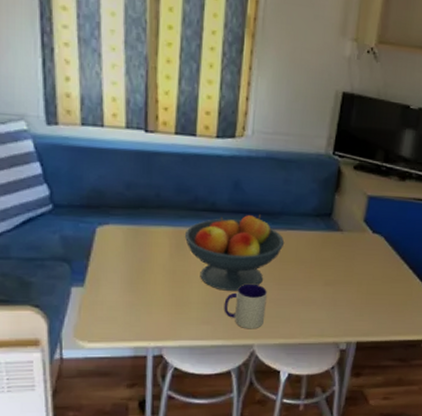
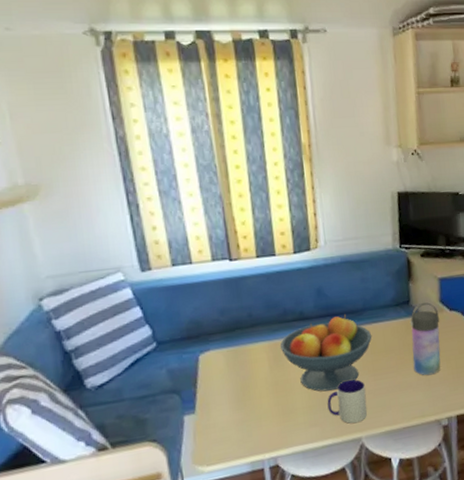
water bottle: none [322,218,360,296] -> present [409,302,441,376]

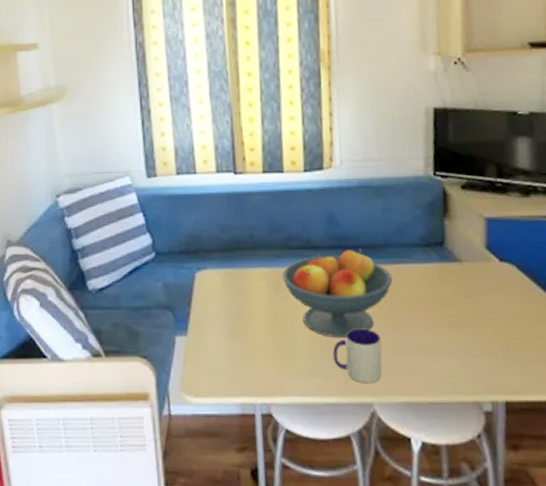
water bottle: present [409,302,441,376] -> none [443,246,485,341]

